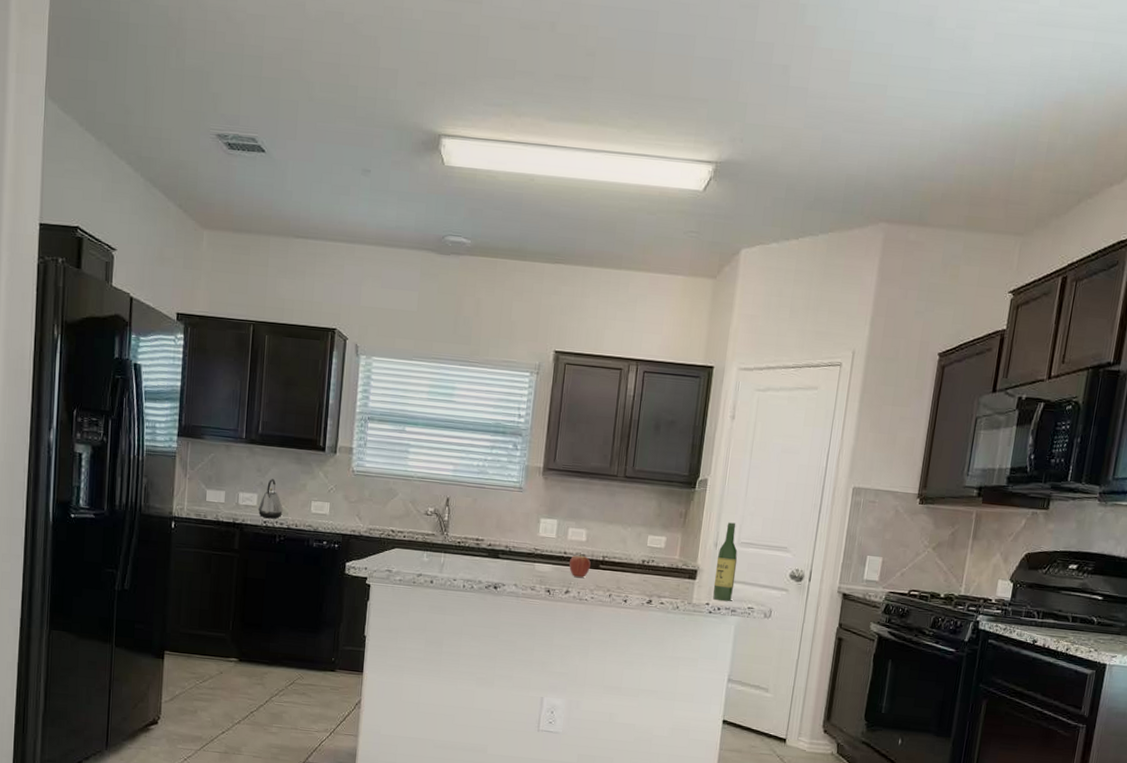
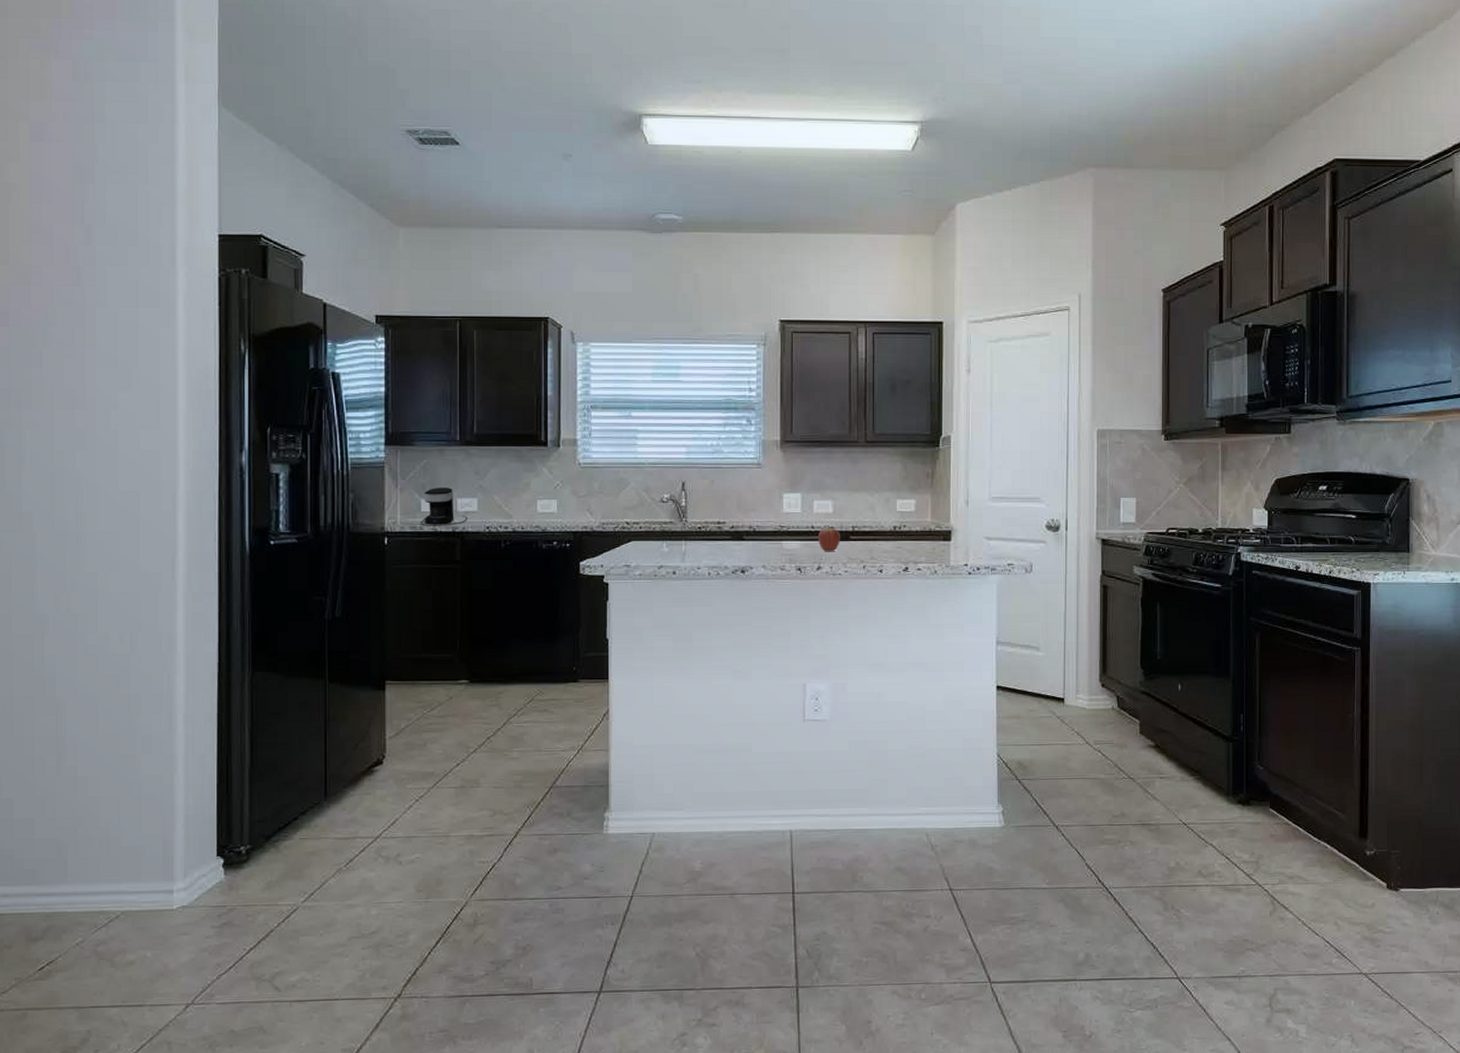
coffee maker: none [204,480,247,517] -> present [420,488,467,526]
kettle: present [257,478,284,519] -> none [478,480,508,523]
wine bottle: present [713,522,738,602] -> none [970,478,991,561]

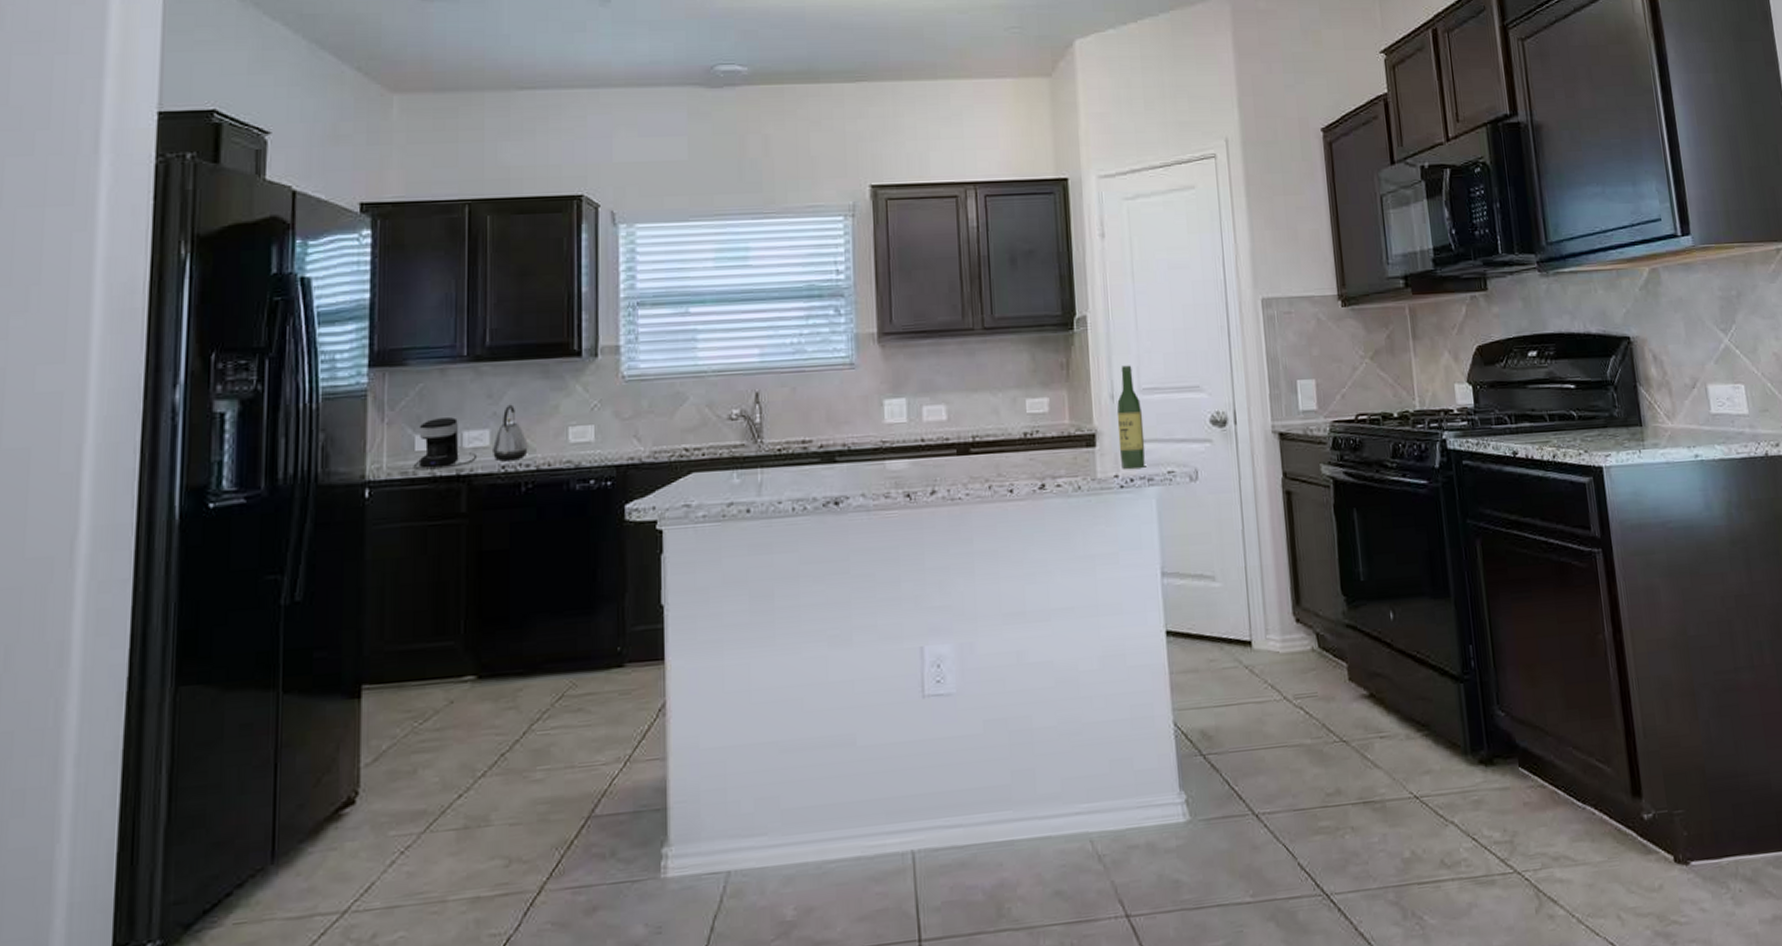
kettle: none [478,480,508,523] -> present [491,404,530,461]
fruit: present [817,527,840,552] -> none [929,438,958,471]
wine bottle: none [970,478,991,561] -> present [1116,365,1146,470]

